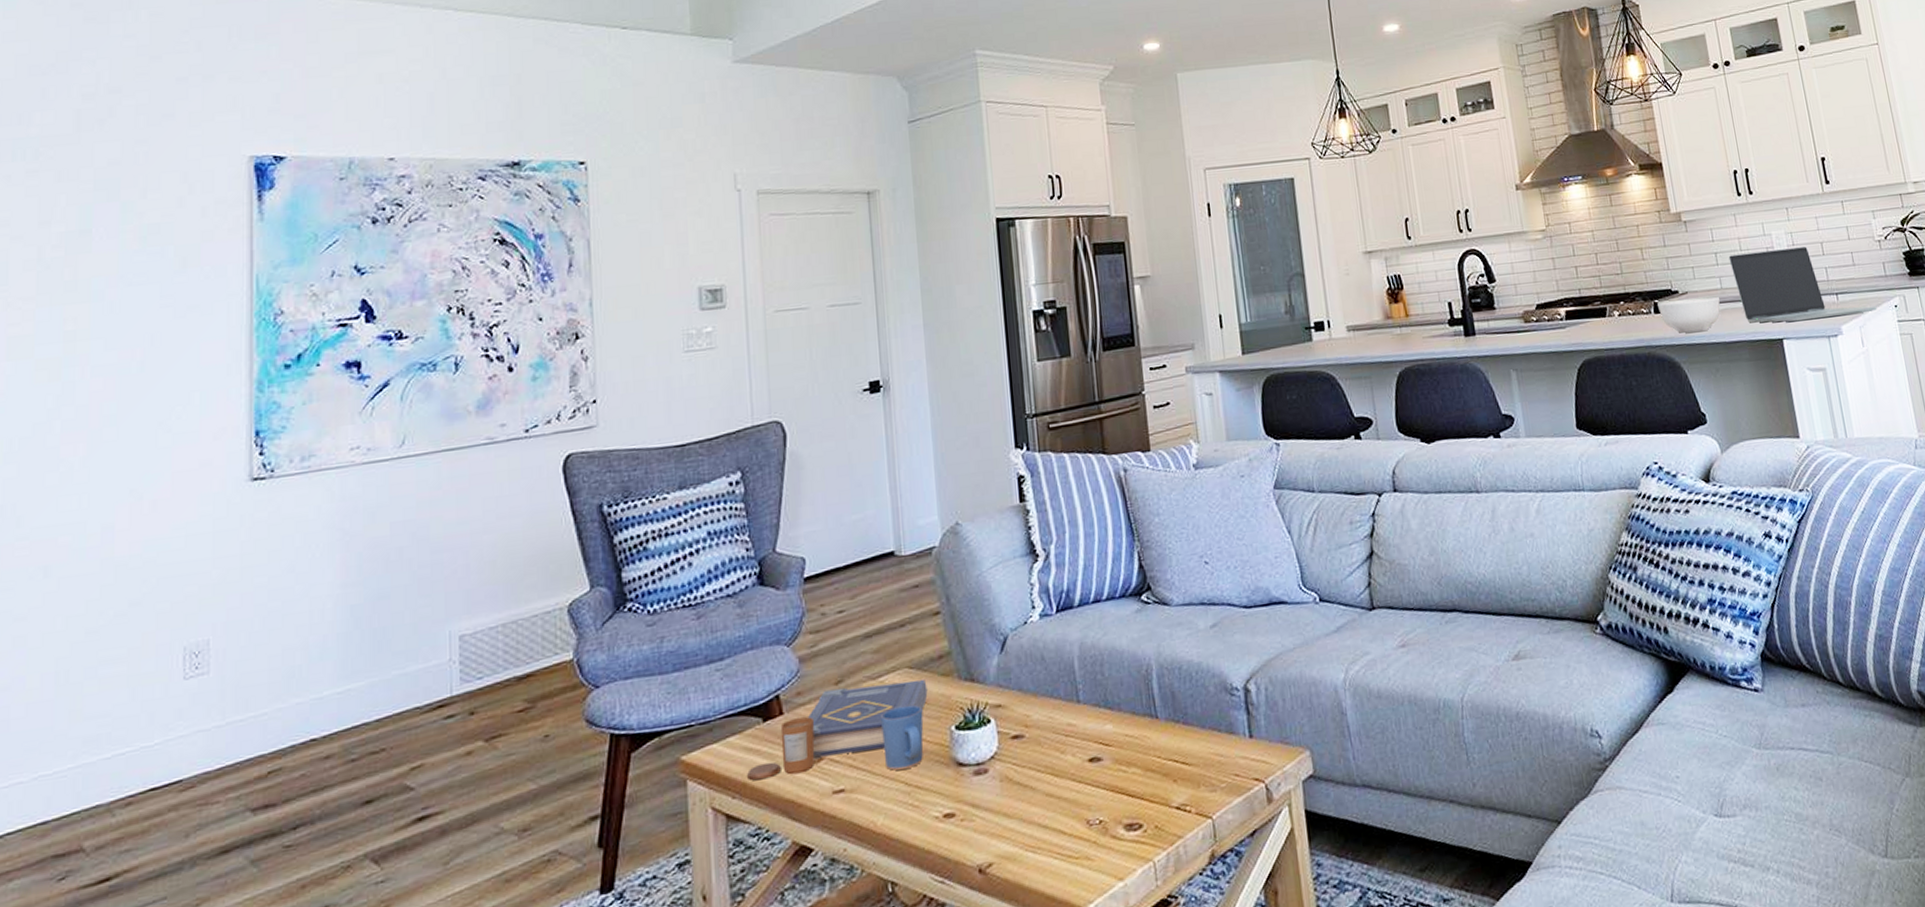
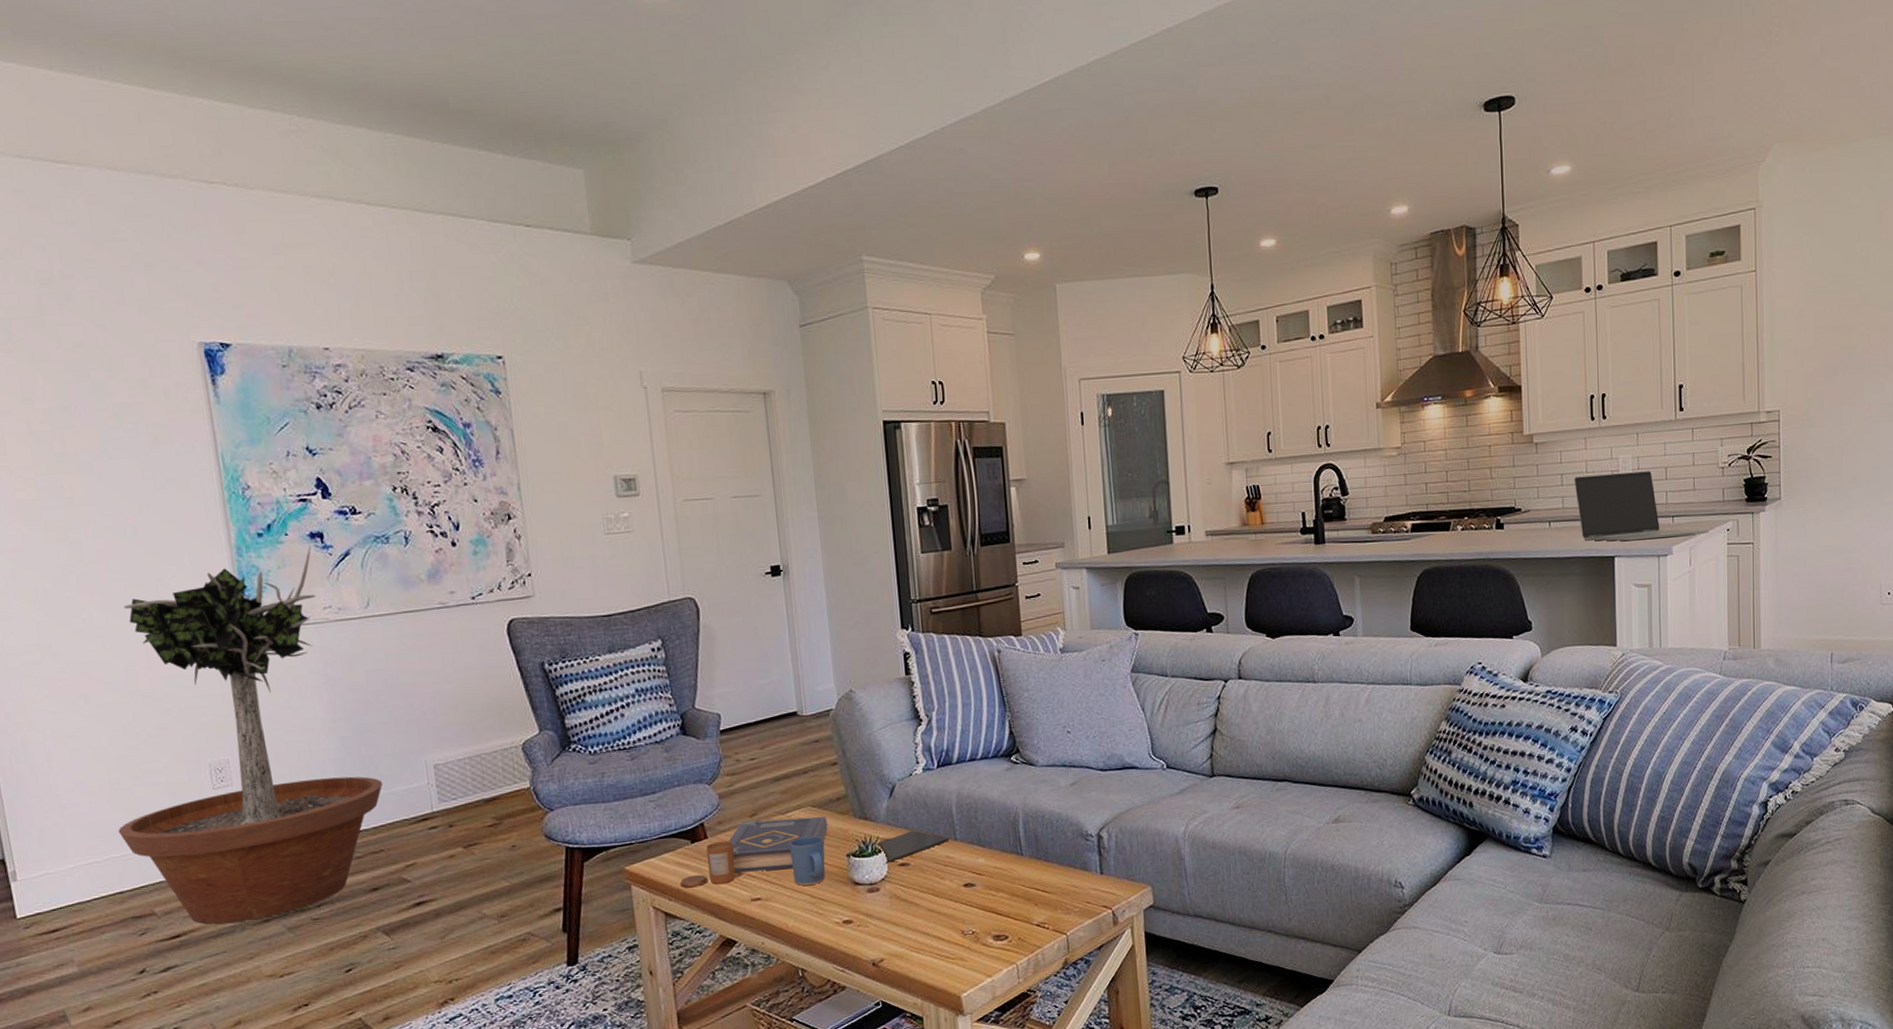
potted tree: none [55,377,395,861] -> present [118,546,383,924]
tablet: none [947,692,1071,738] -> present [845,830,949,865]
bowl: present [1657,296,1721,333] -> none [1500,515,1560,548]

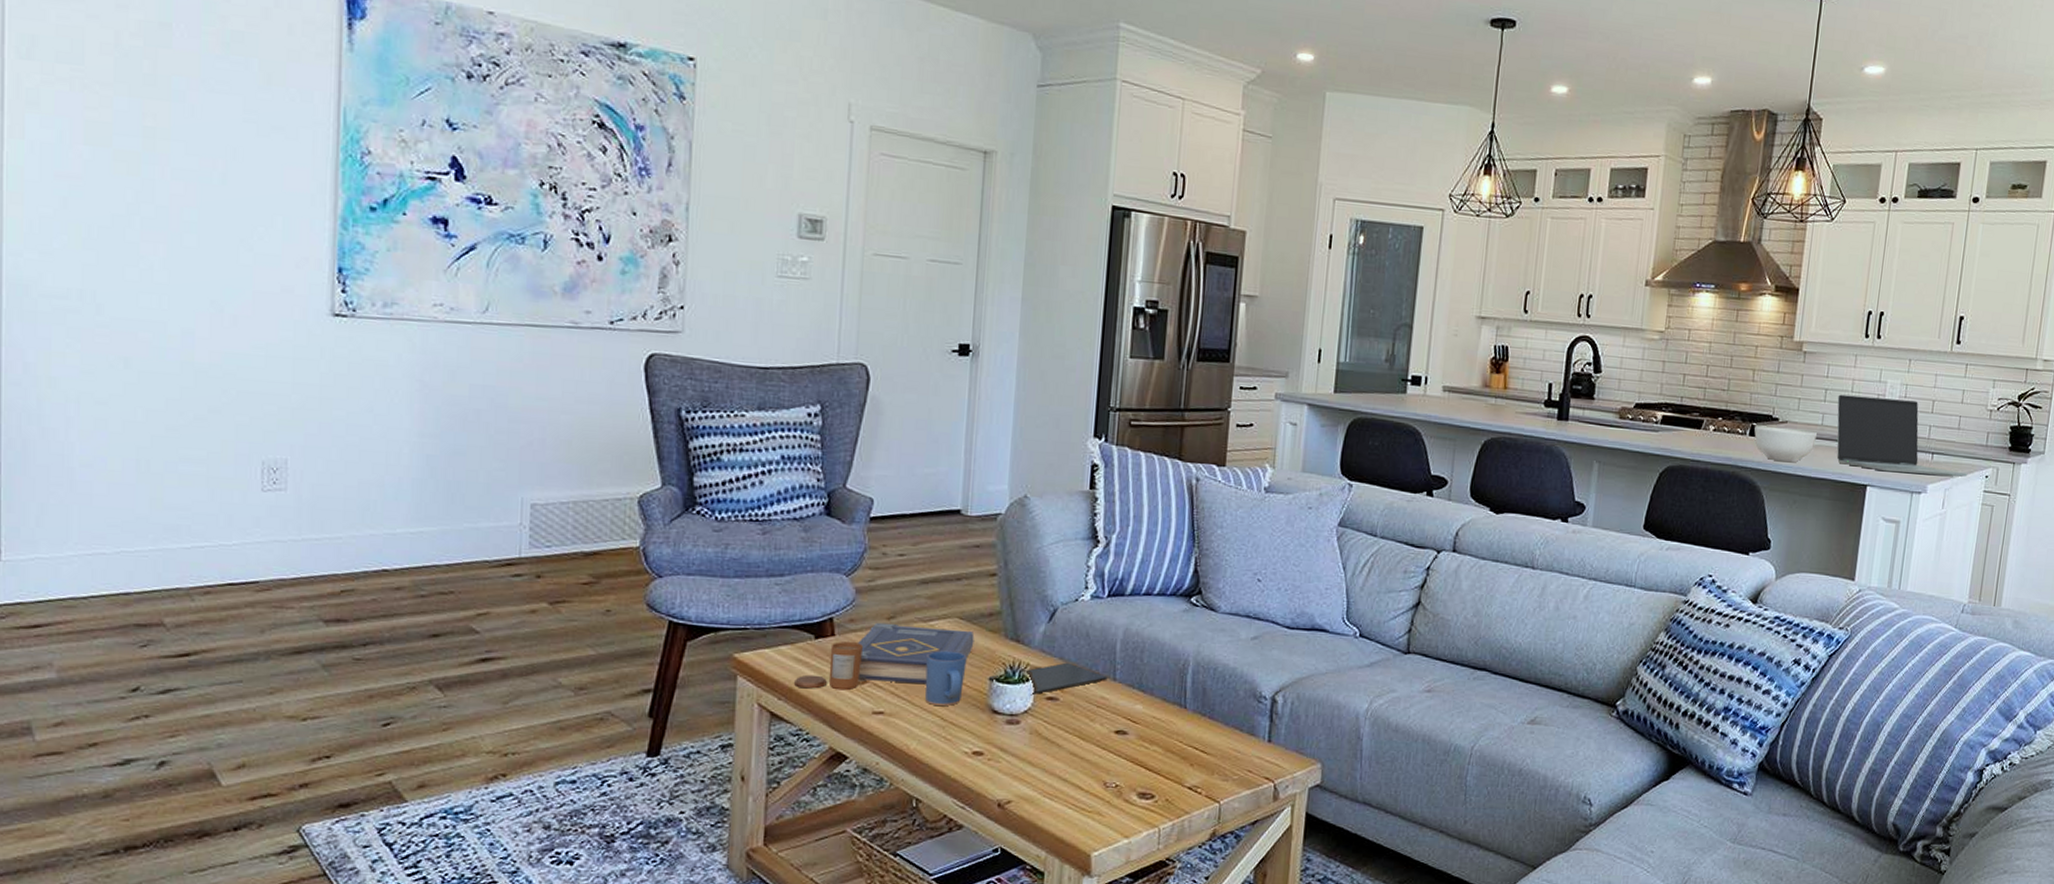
potted tree: present [118,546,383,924] -> none [137,232,467,649]
bowl: none [1500,515,1560,548] -> present [1754,426,1818,462]

